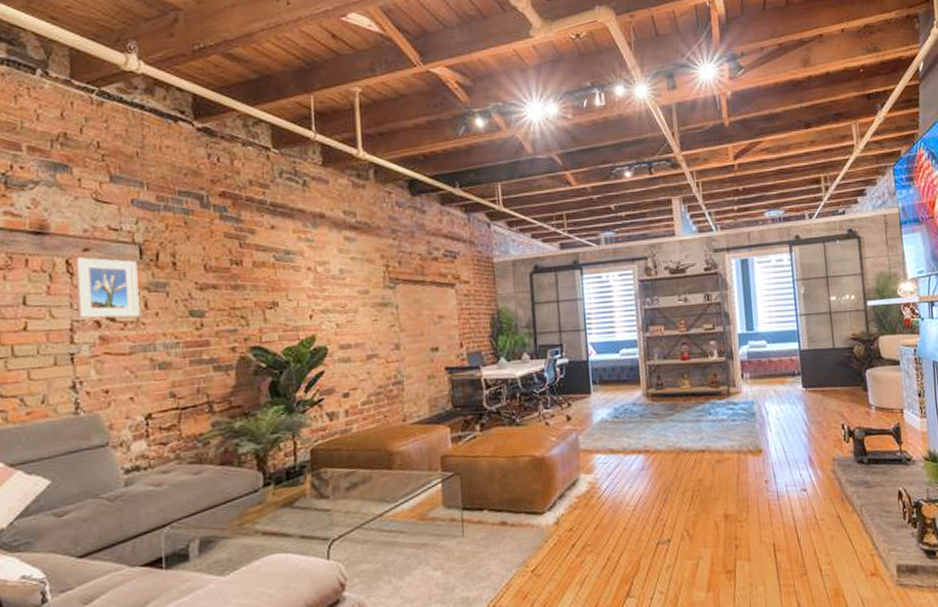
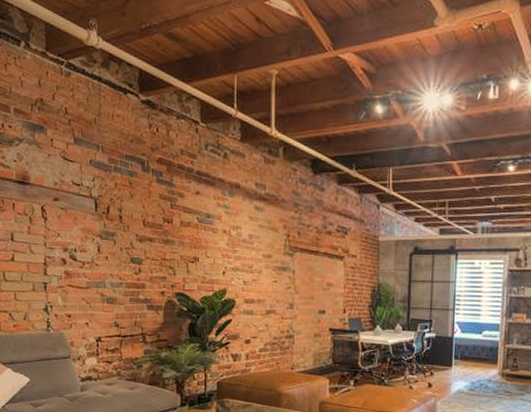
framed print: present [74,257,140,318] -> none [48,205,94,259]

